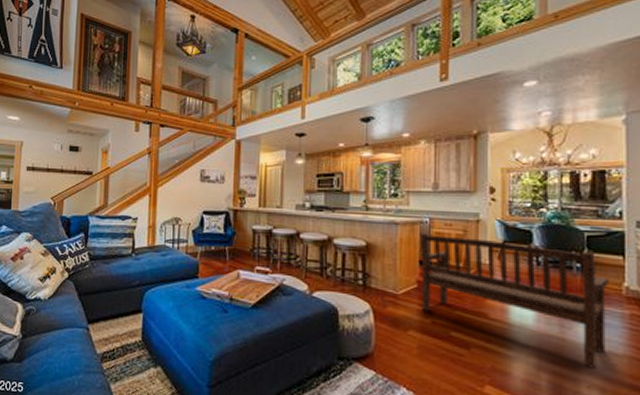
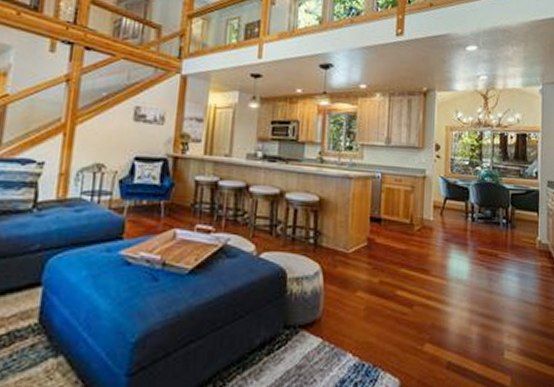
bench: present [419,233,609,369] -> none [370,188,527,318]

